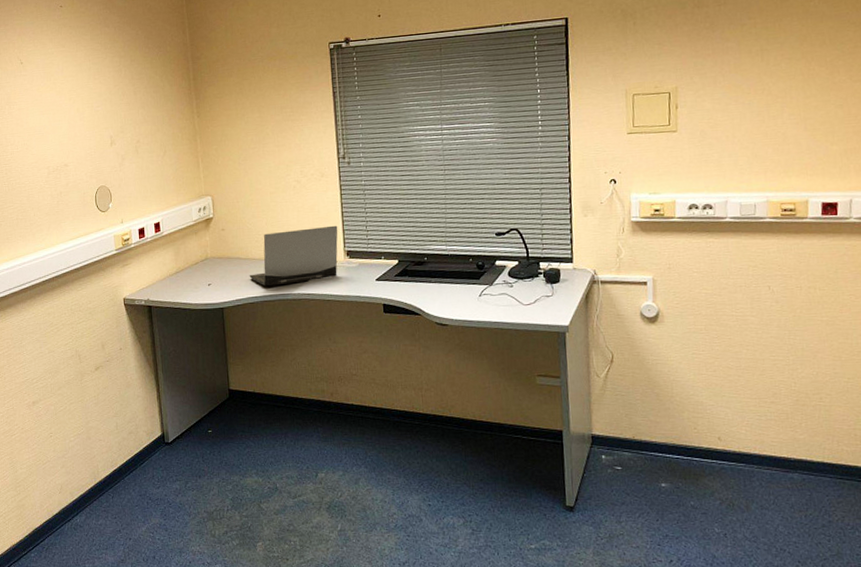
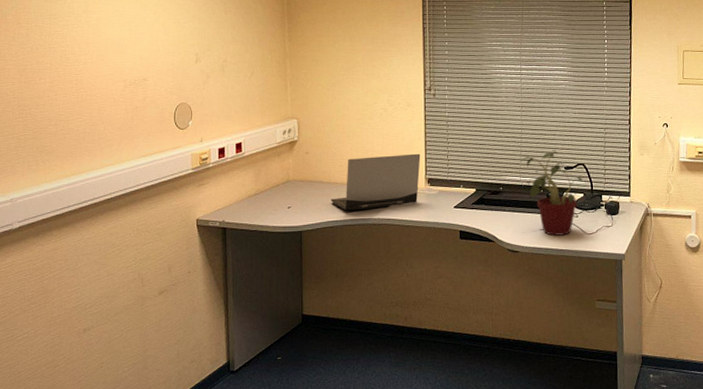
potted plant: none [446,215,519,307] -> present [521,150,585,236]

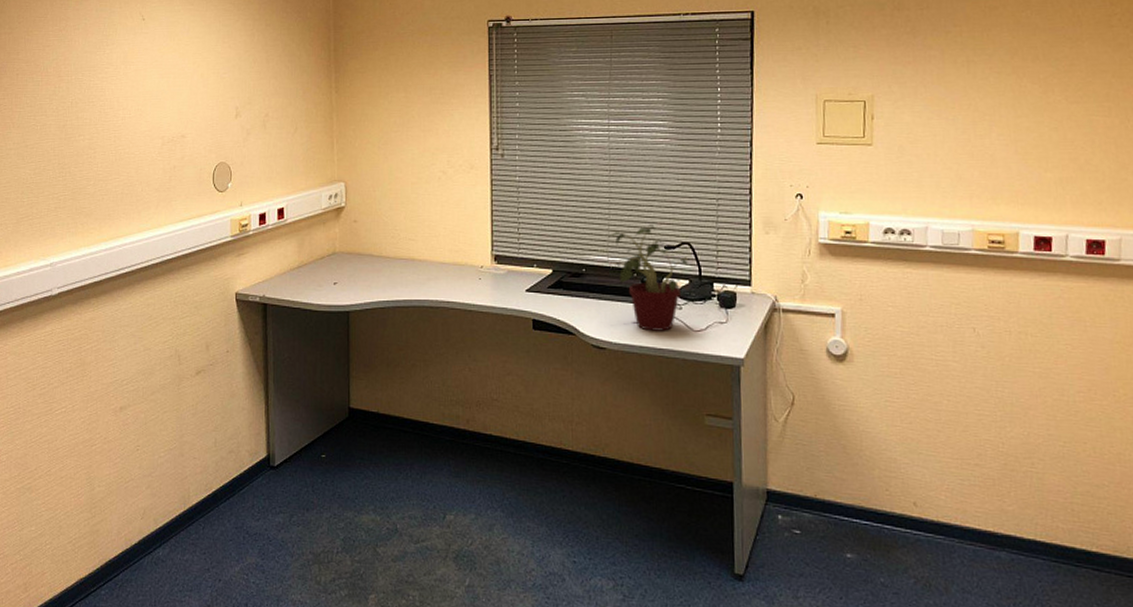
laptop computer: present [330,153,421,211] -> none [381,225,486,290]

